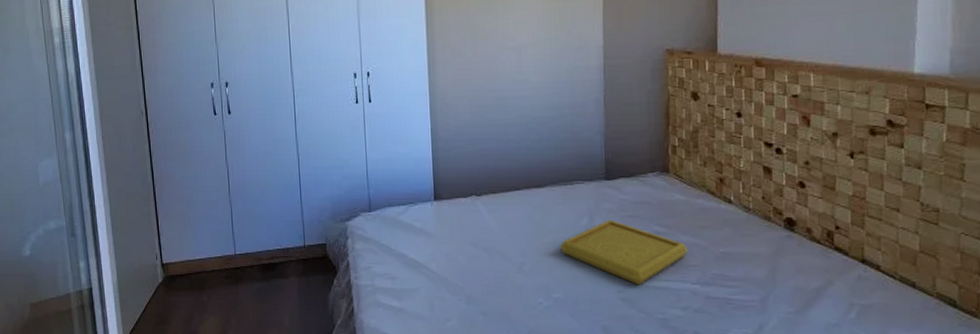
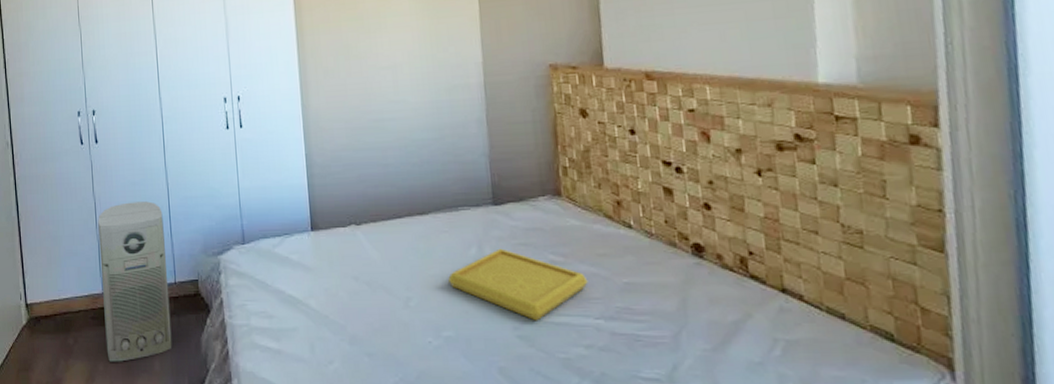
air purifier: none [231,170,301,317] -> present [98,201,173,362]

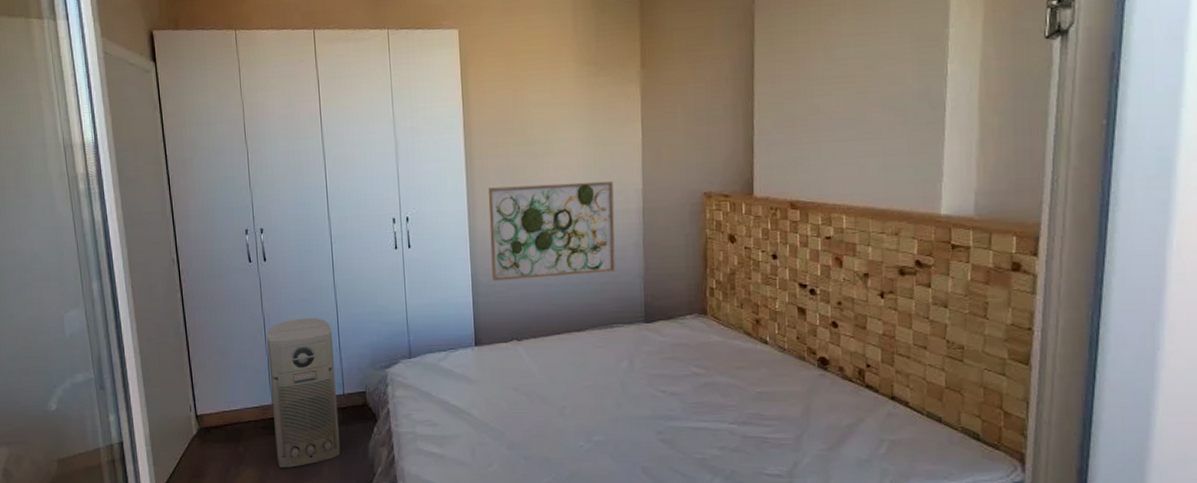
wall art: none [321,54,459,162] -> present [488,180,616,282]
serving tray: present [448,248,588,321] -> none [601,362,726,427]

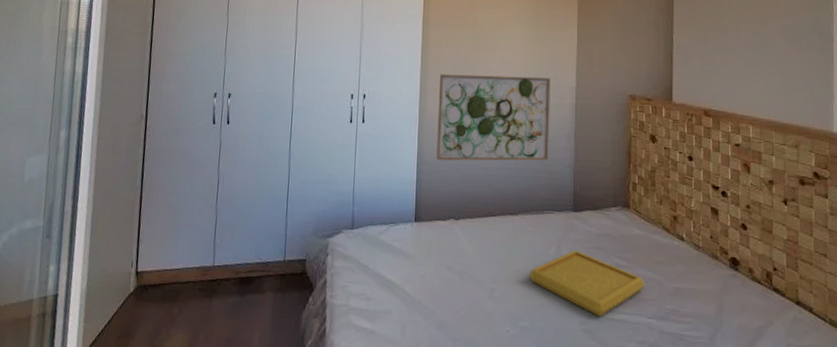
air purifier: present [267,318,341,468] -> none [209,181,281,334]
serving tray: none [601,362,726,427] -> present [529,250,645,317]

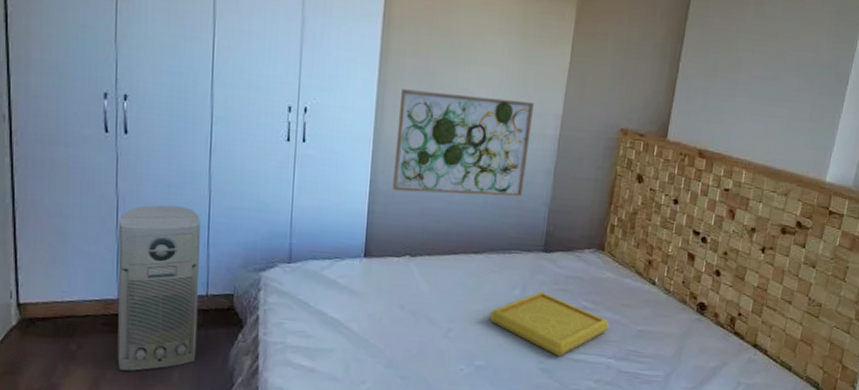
air purifier: none [209,181,281,334] -> present [117,205,201,371]

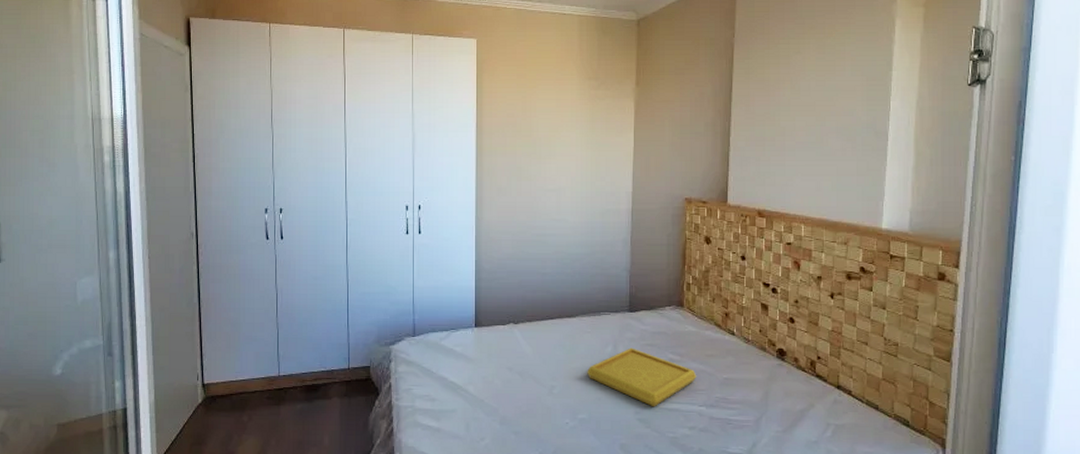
air purifier: present [117,205,201,371] -> none [278,295,342,437]
wall art: present [393,89,534,197] -> none [495,183,607,269]

